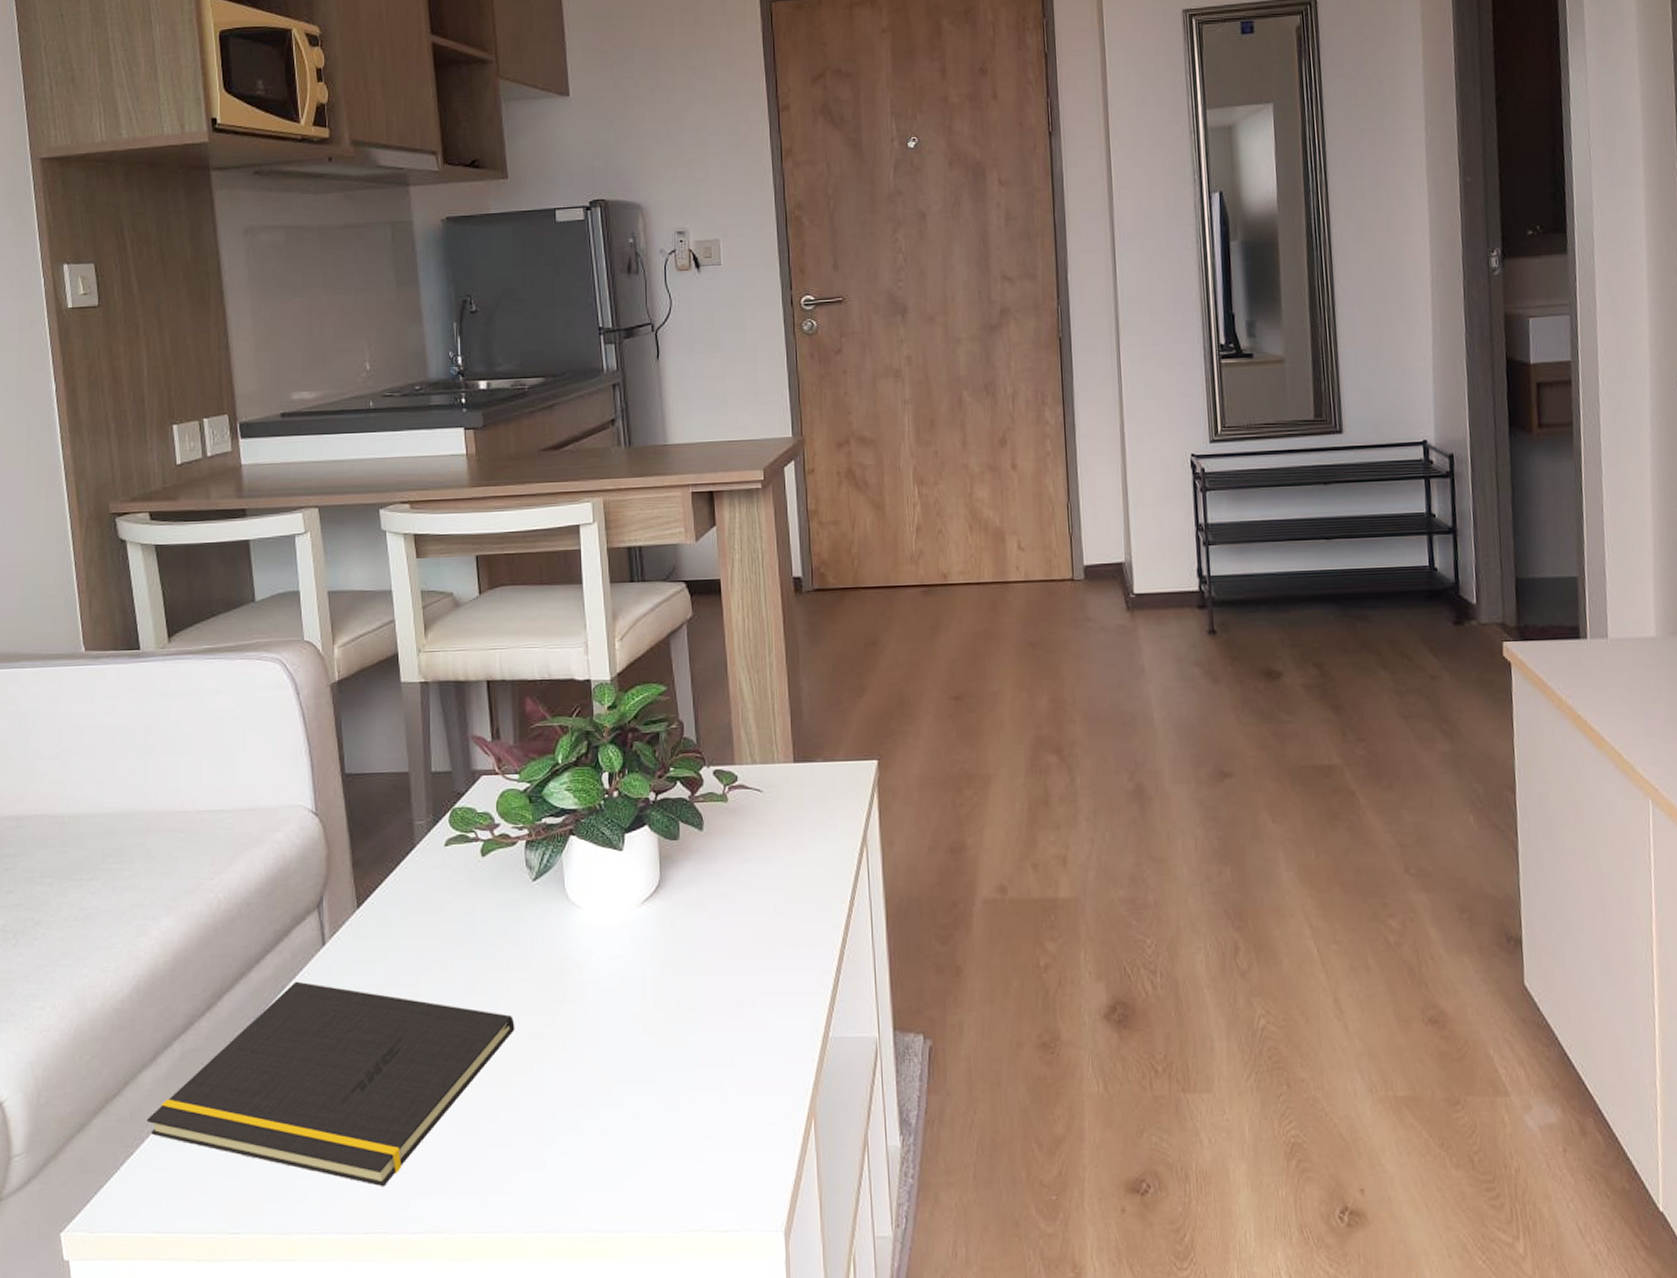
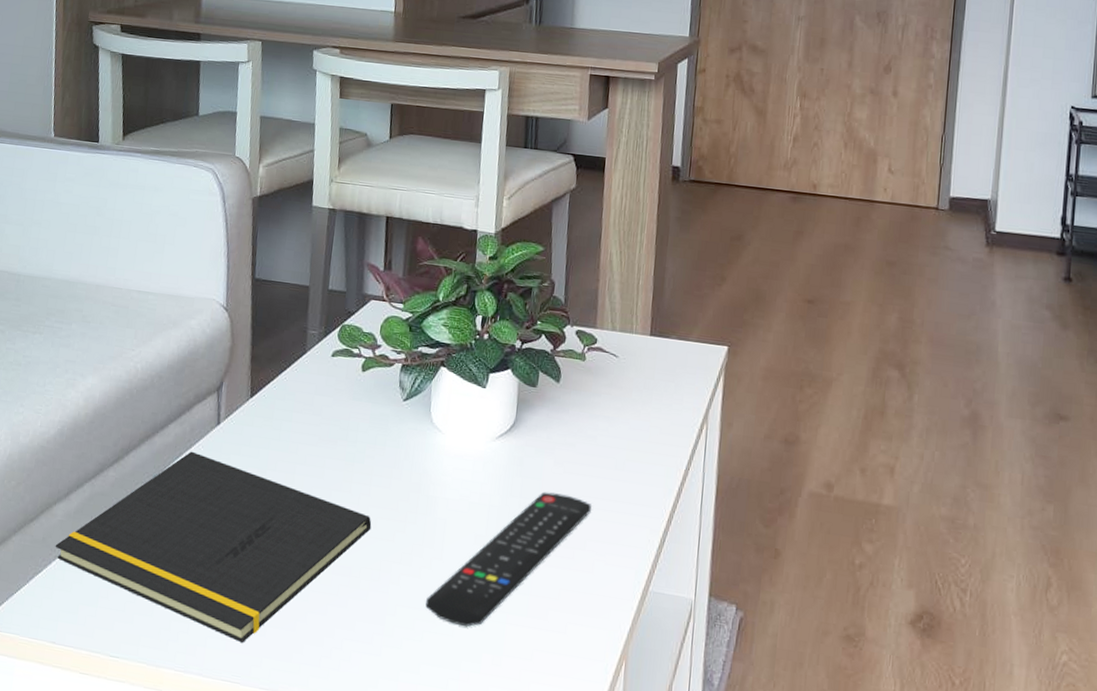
remote control: none [587,950,755,1116] -> present [426,491,592,627]

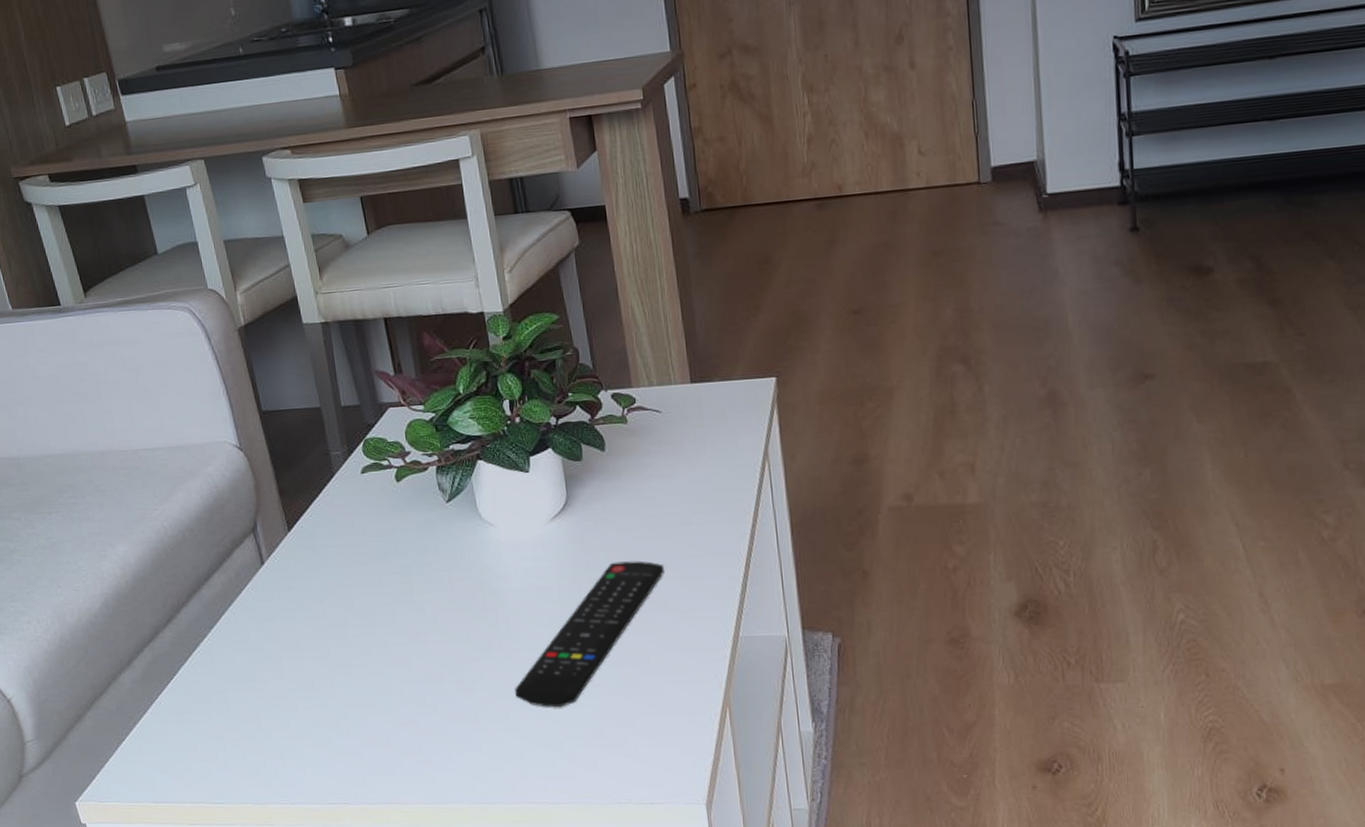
notepad: present [55,451,372,644] -> none [131,596,444,767]

